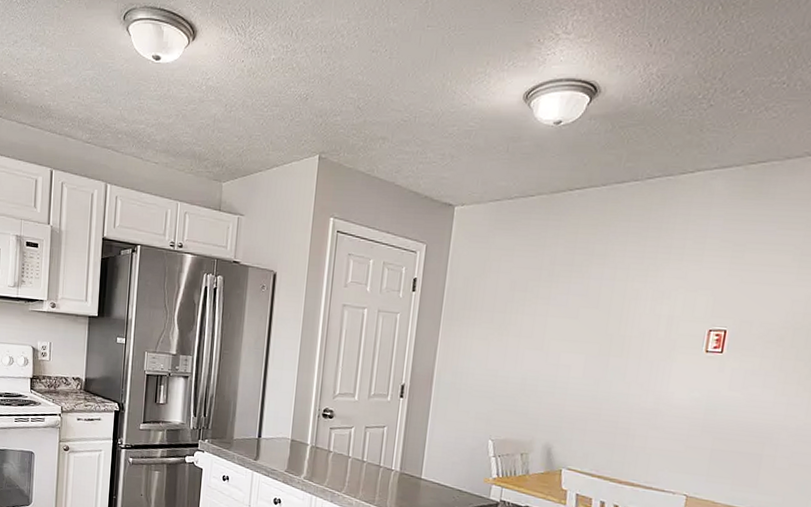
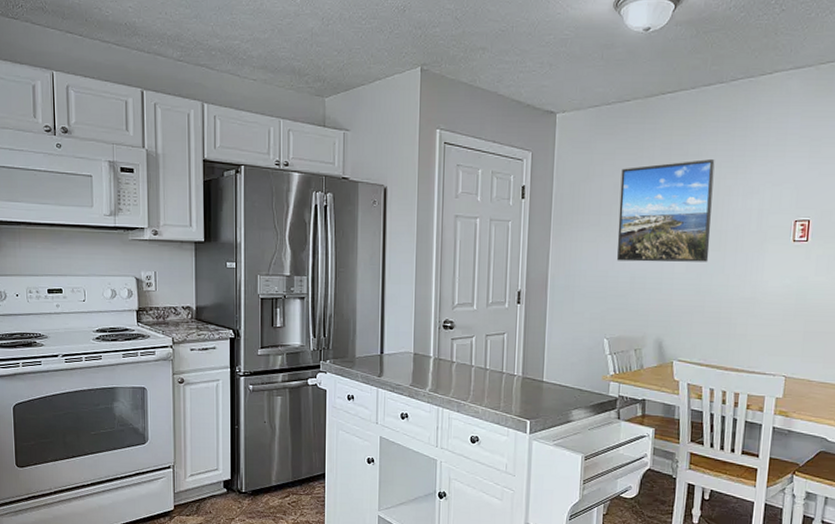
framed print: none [509,259,623,368] -> present [617,158,715,262]

